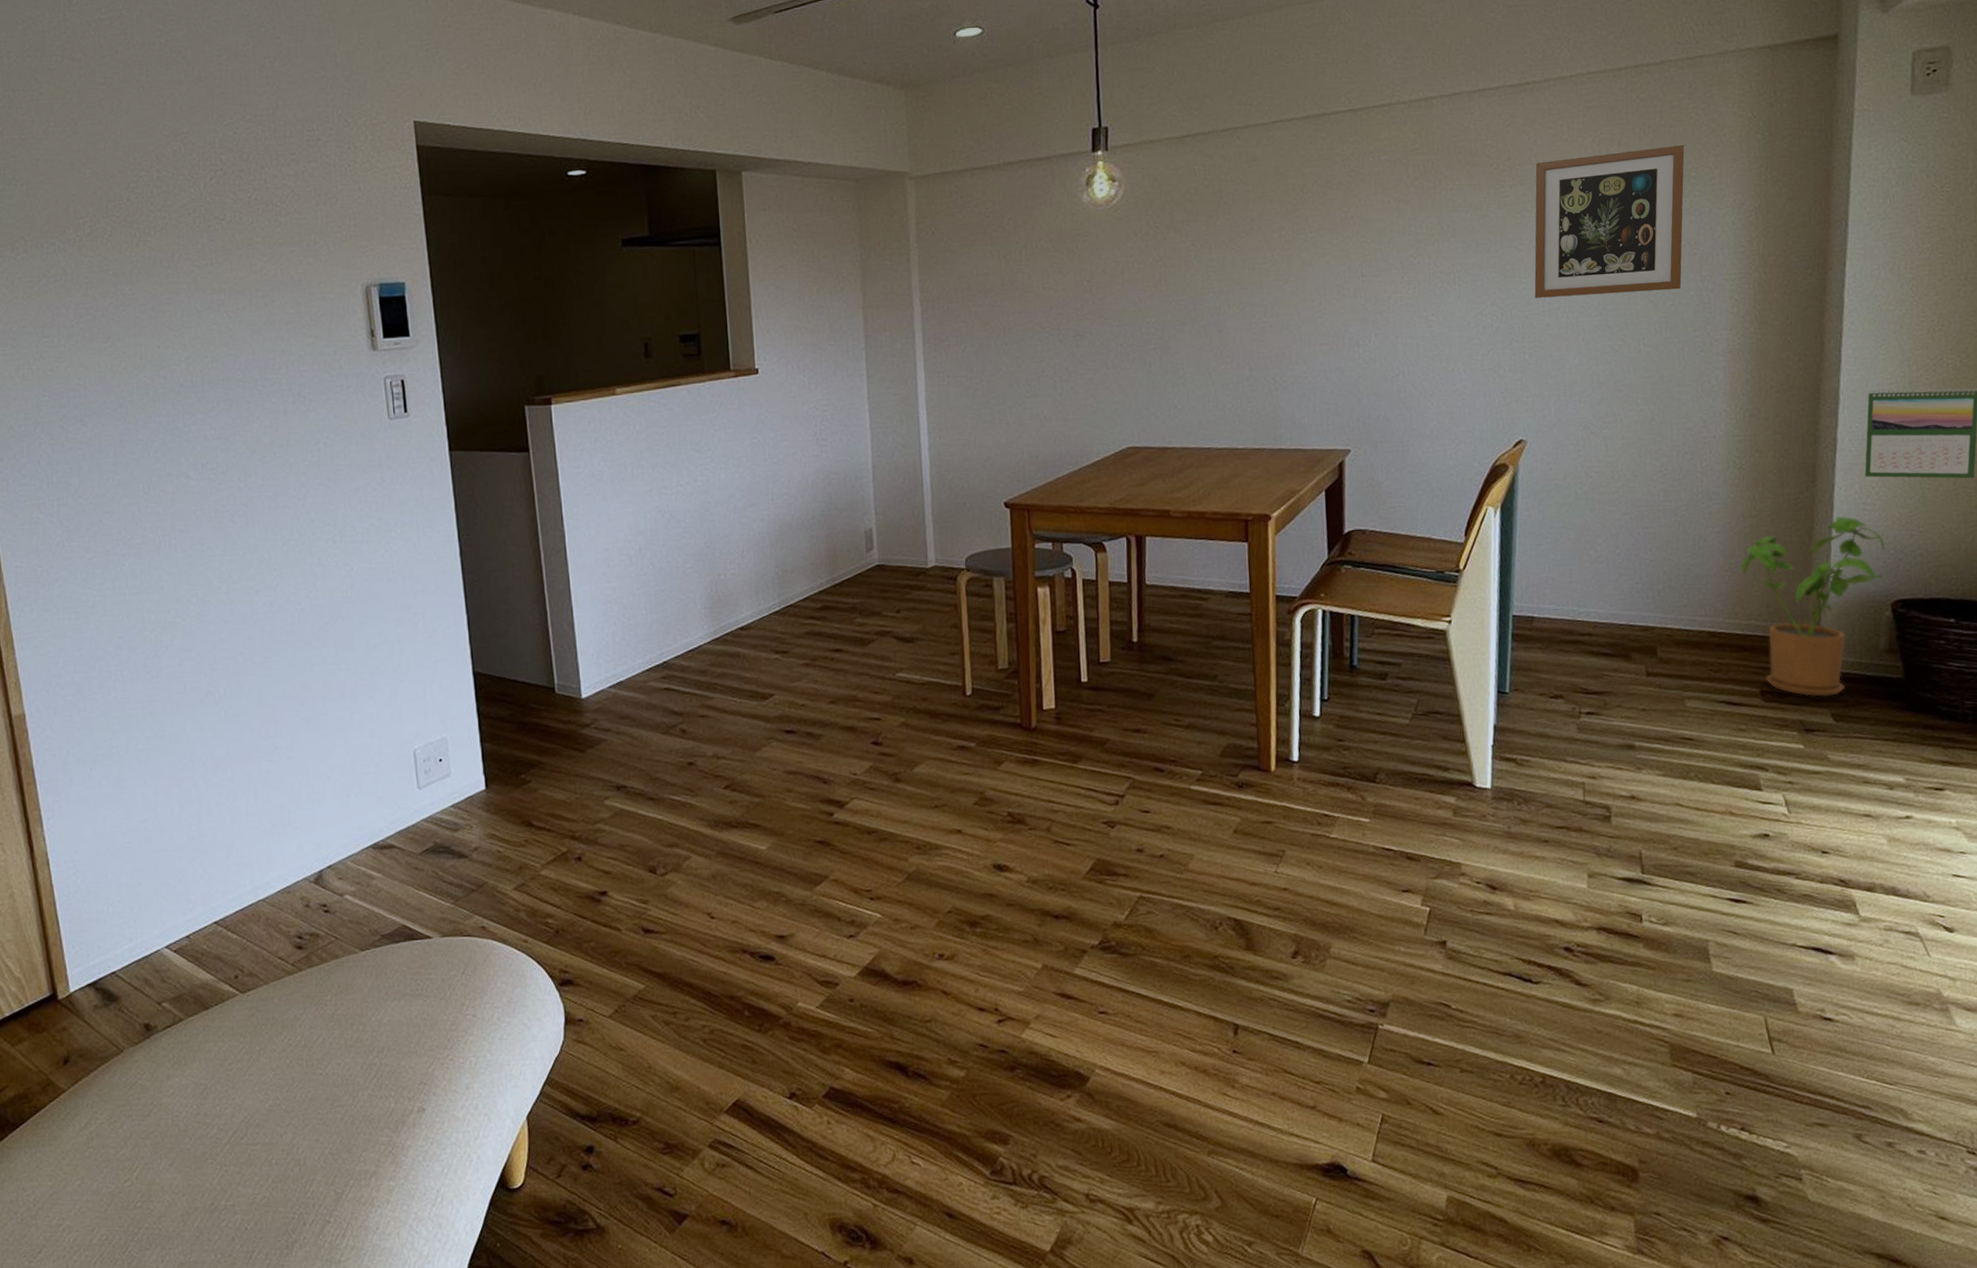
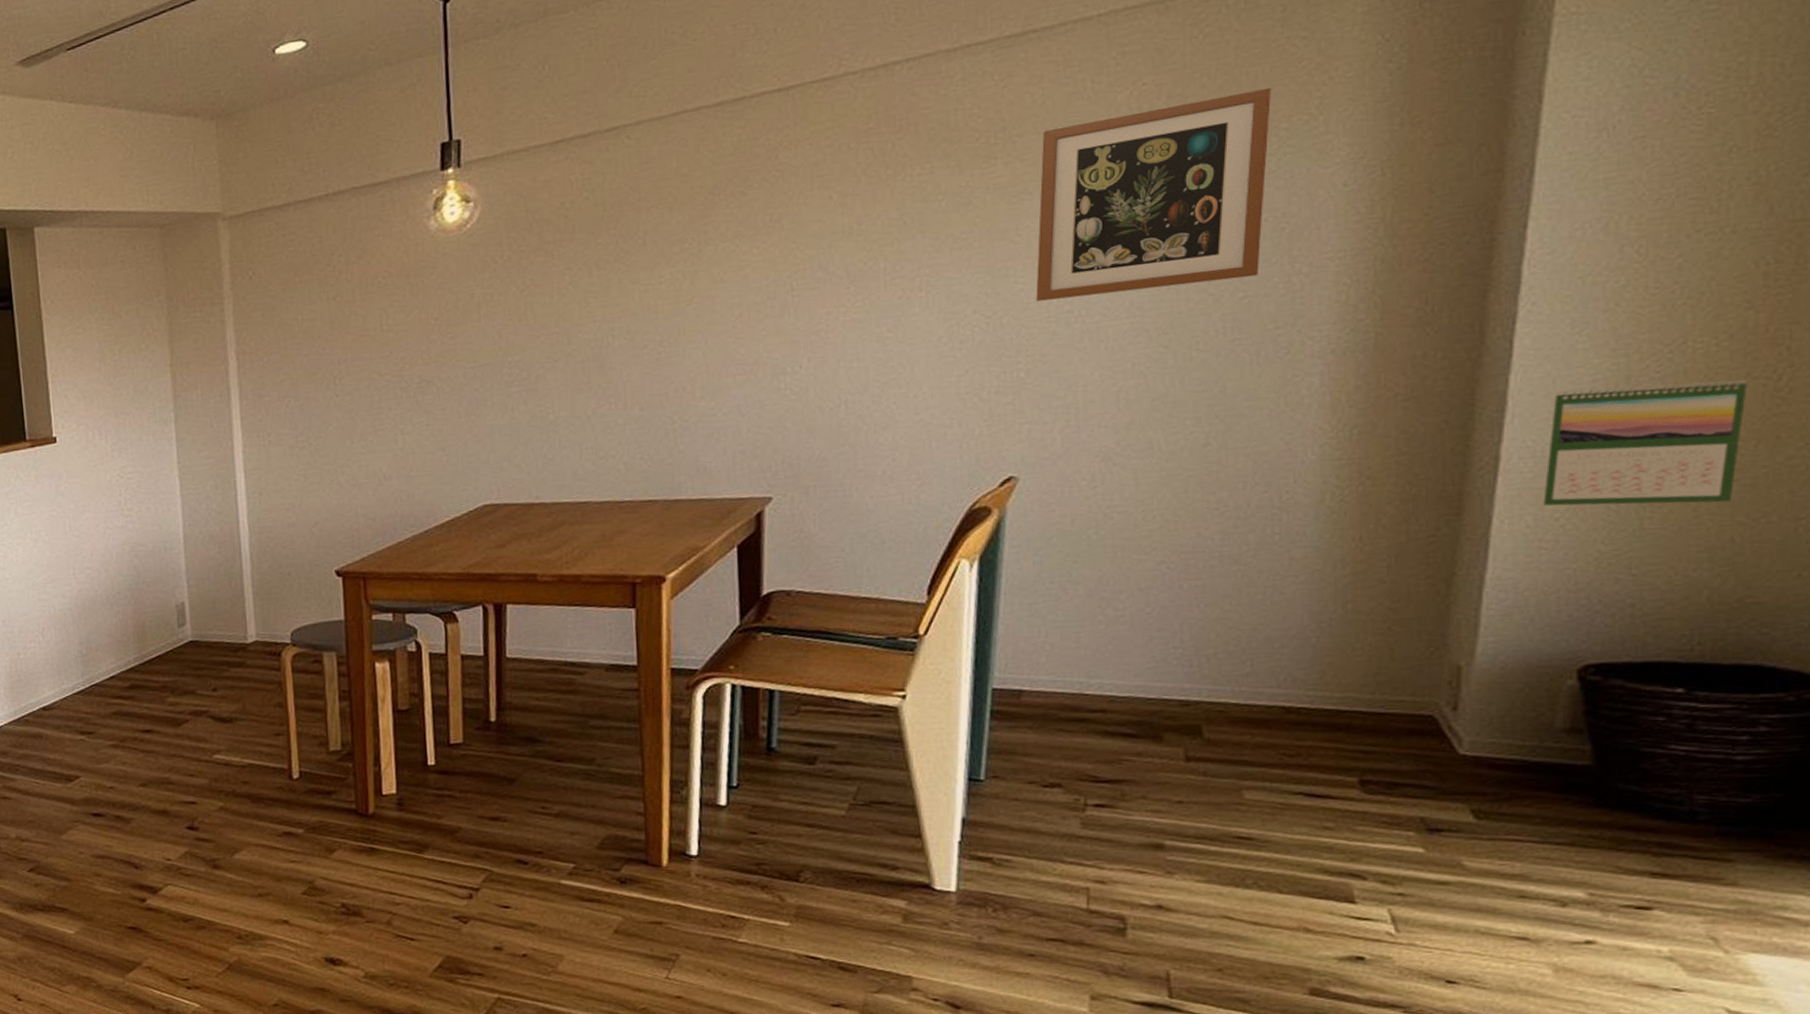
house plant: present [1740,516,1886,697] -> none [1335,557,1573,789]

